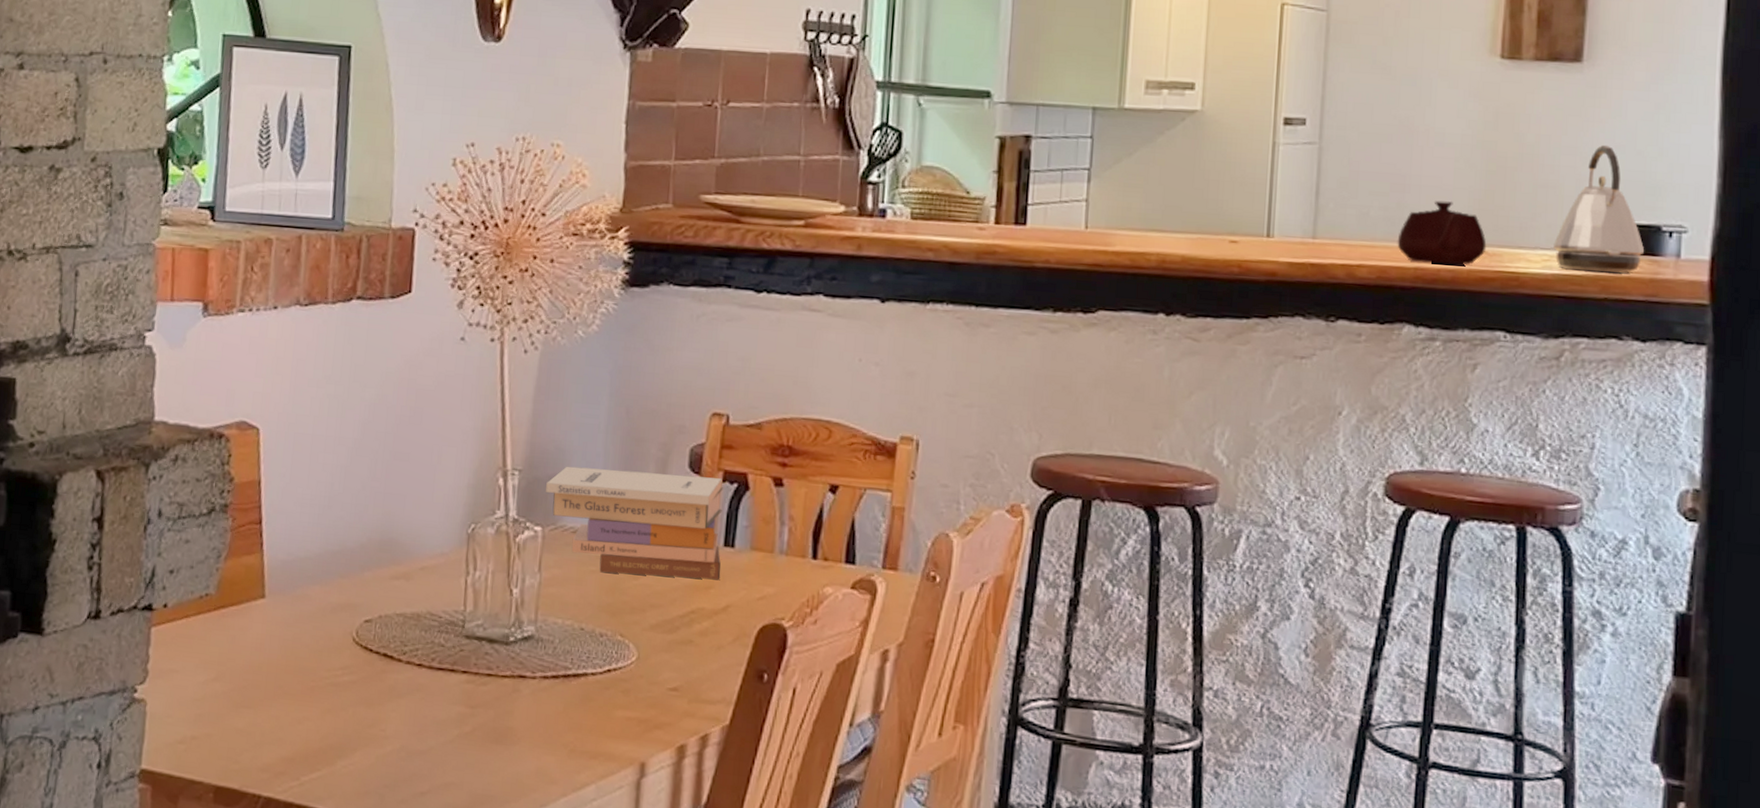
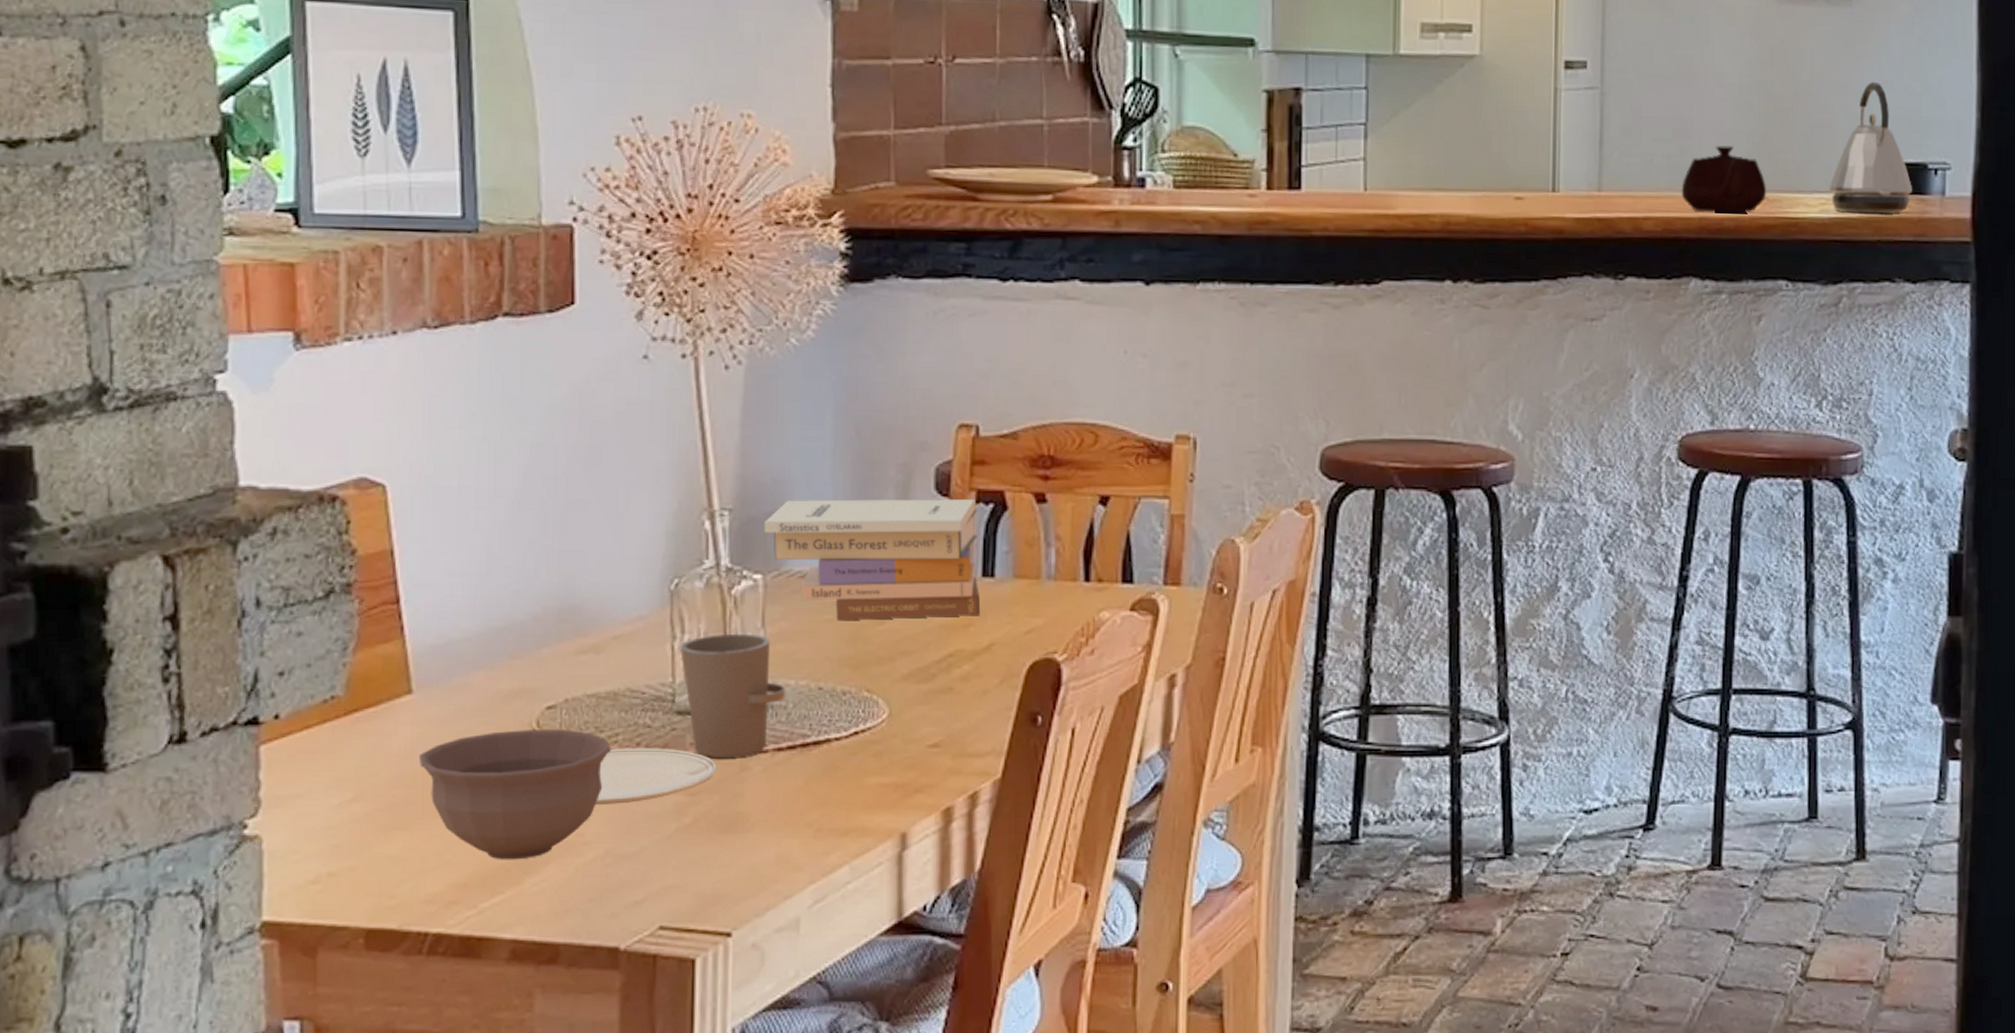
bowl: none [265,636,412,745] -> present [418,730,611,860]
plate: none [396,660,495,708] -> present [595,748,718,804]
cup: none [472,574,554,680] -> present [680,633,786,757]

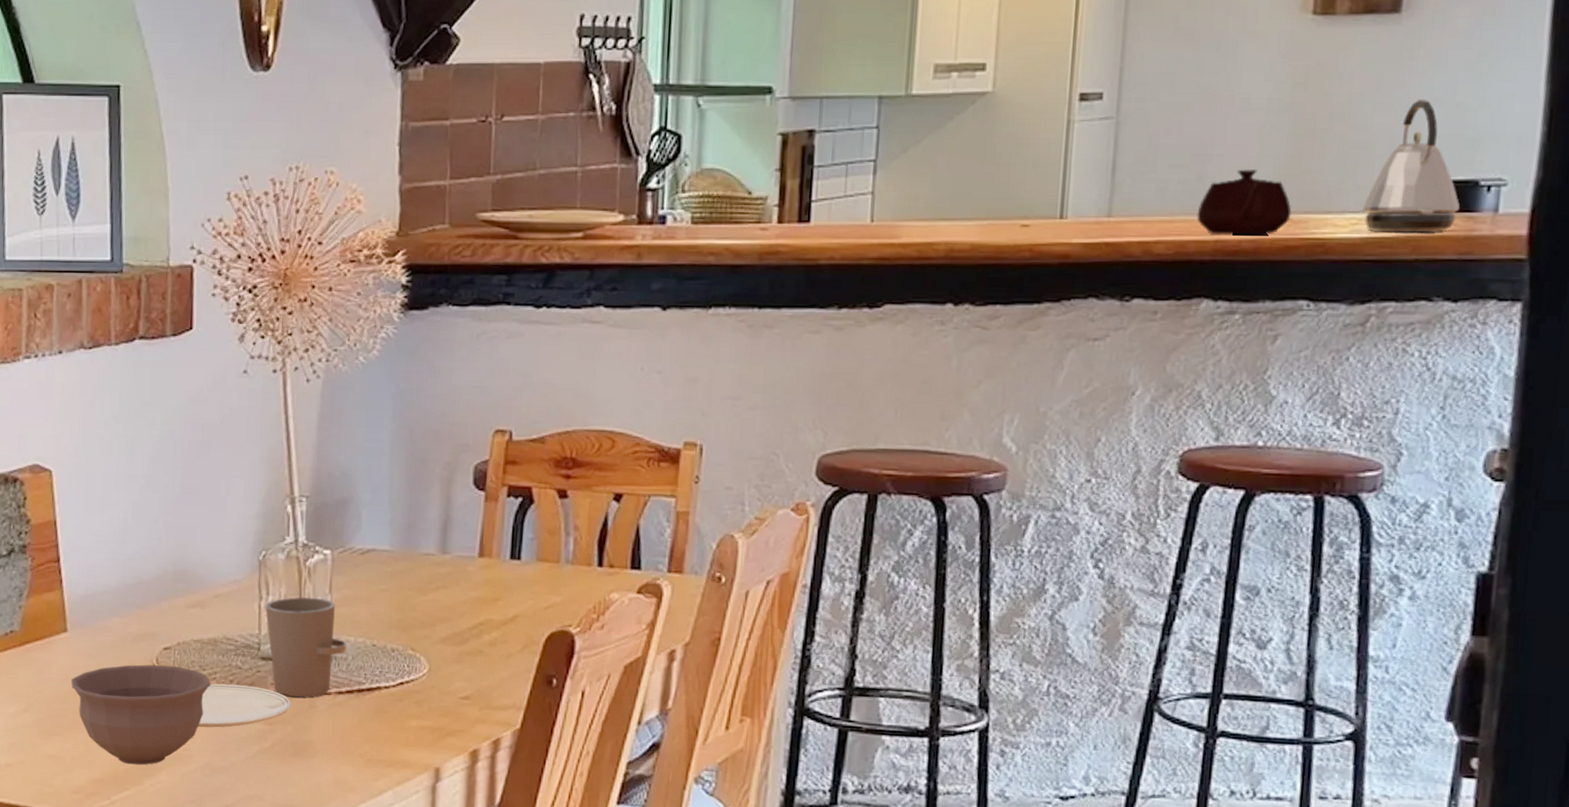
books: present [764,499,981,621] -> none [333,490,508,592]

